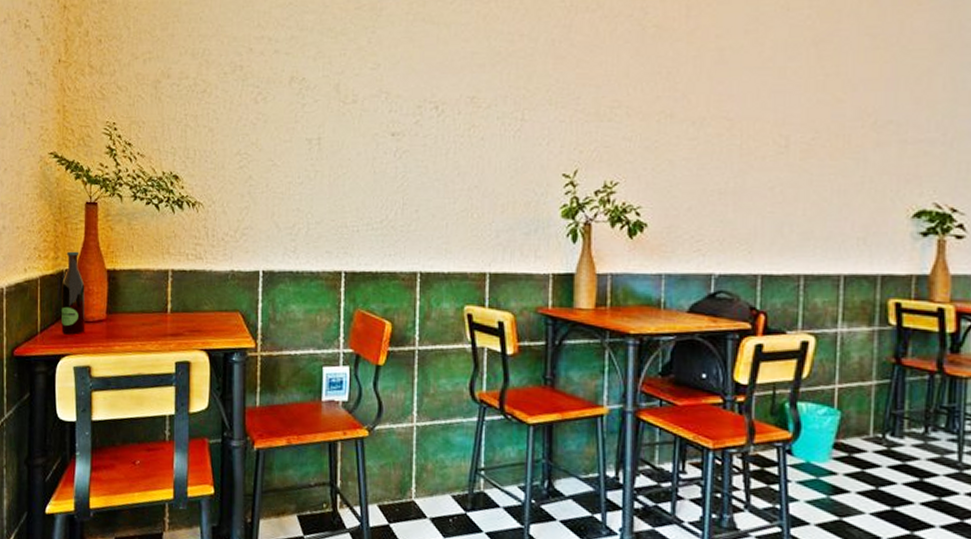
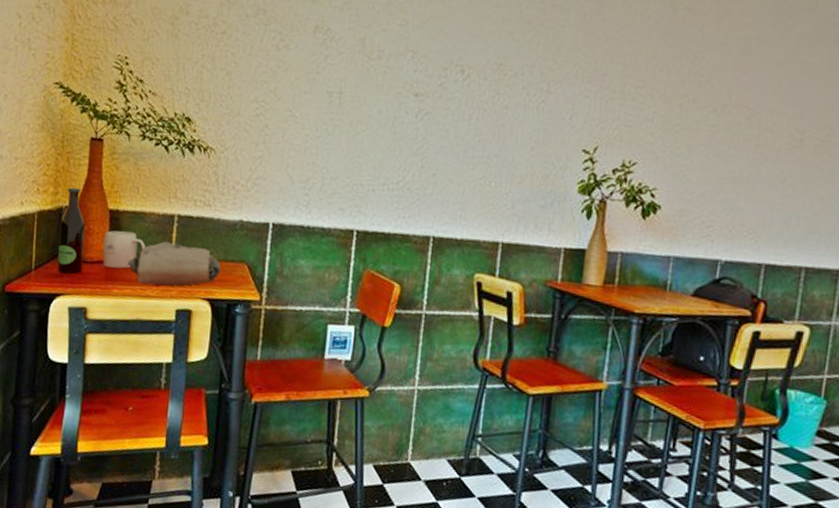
mug: none [103,289,143,326] -> present [102,230,146,269]
bag: none [126,295,216,340] -> present [126,241,221,286]

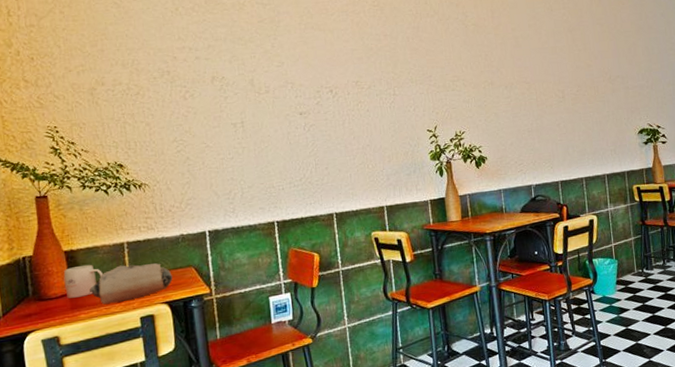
bottle: present [57,187,85,274] -> none [19,240,49,314]

